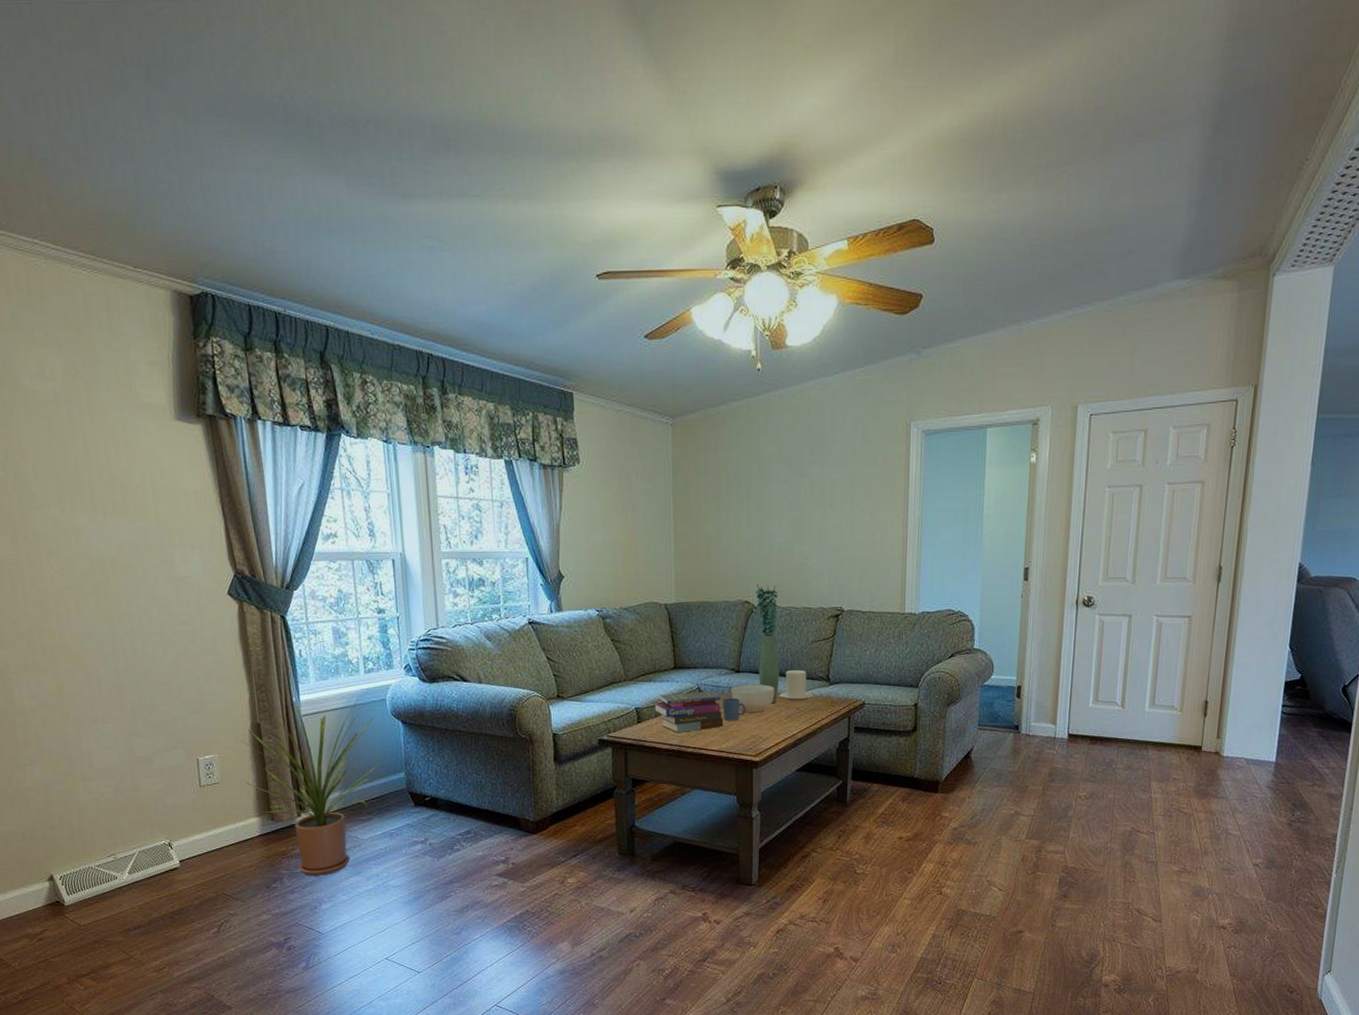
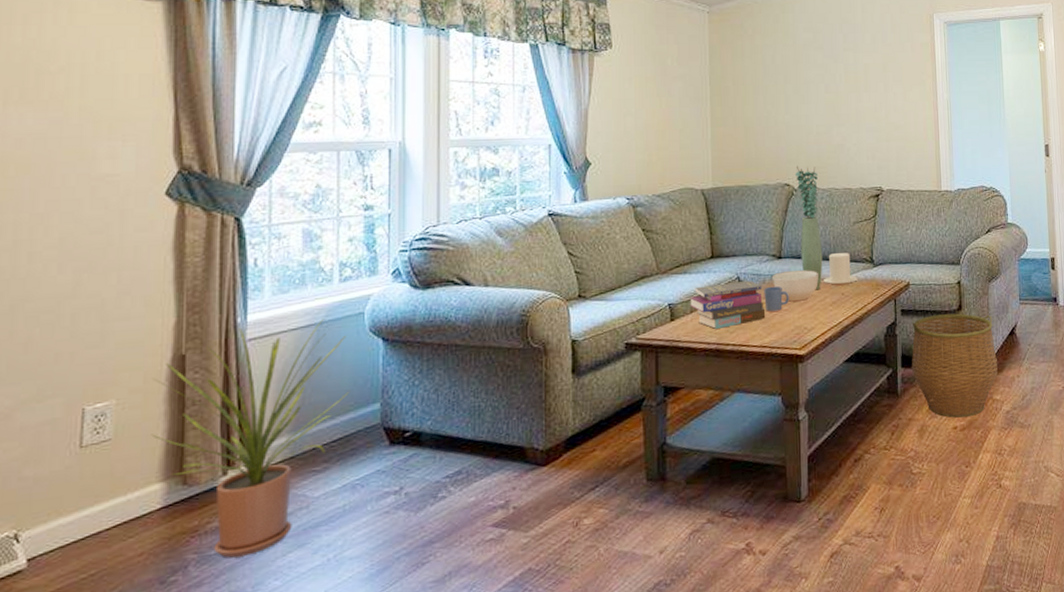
basket: none [861,734,950,829] -> present [911,313,998,418]

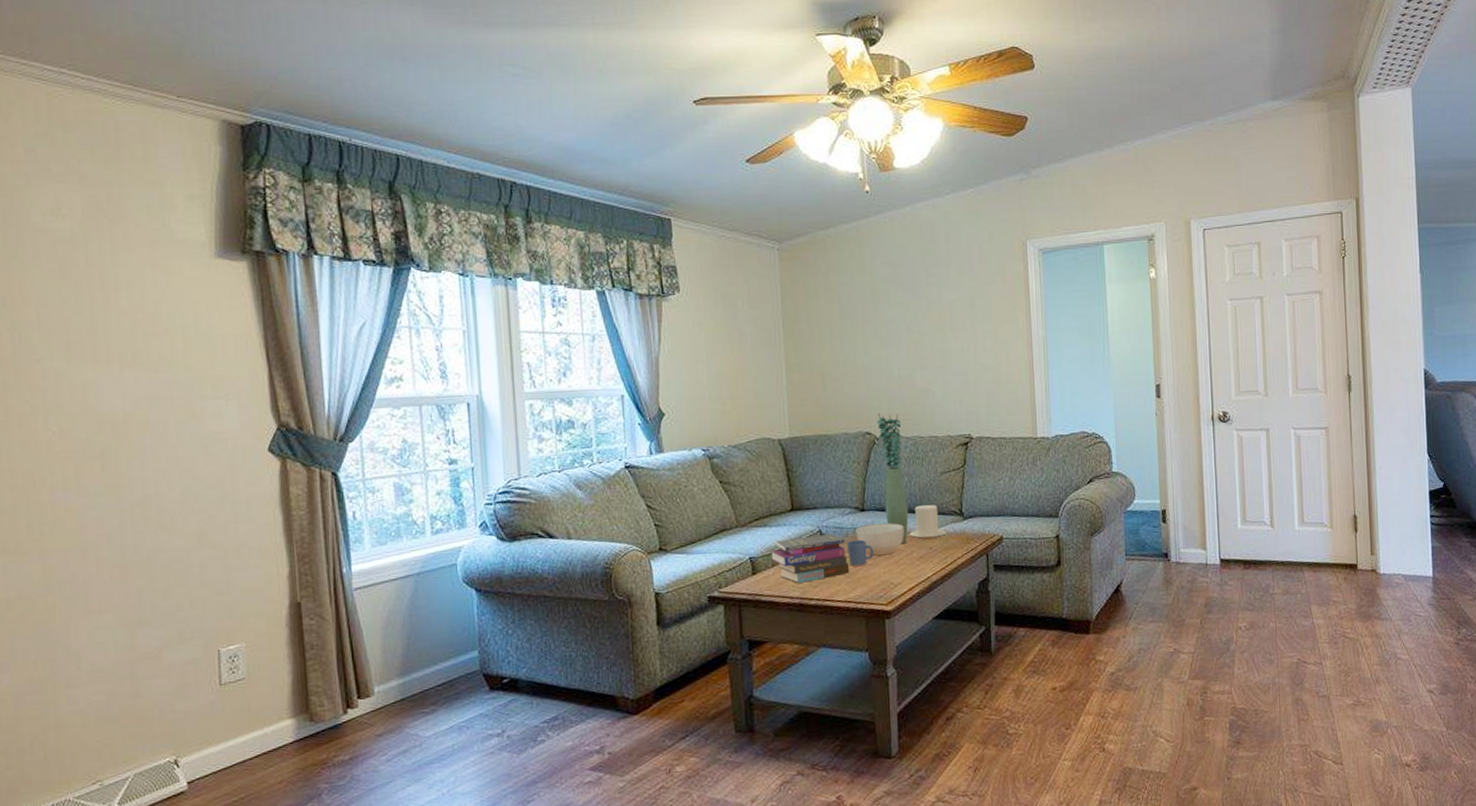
house plant: present [151,319,349,558] -> none [274,570,449,789]
basket: present [911,313,998,418] -> none [1005,569,1102,678]

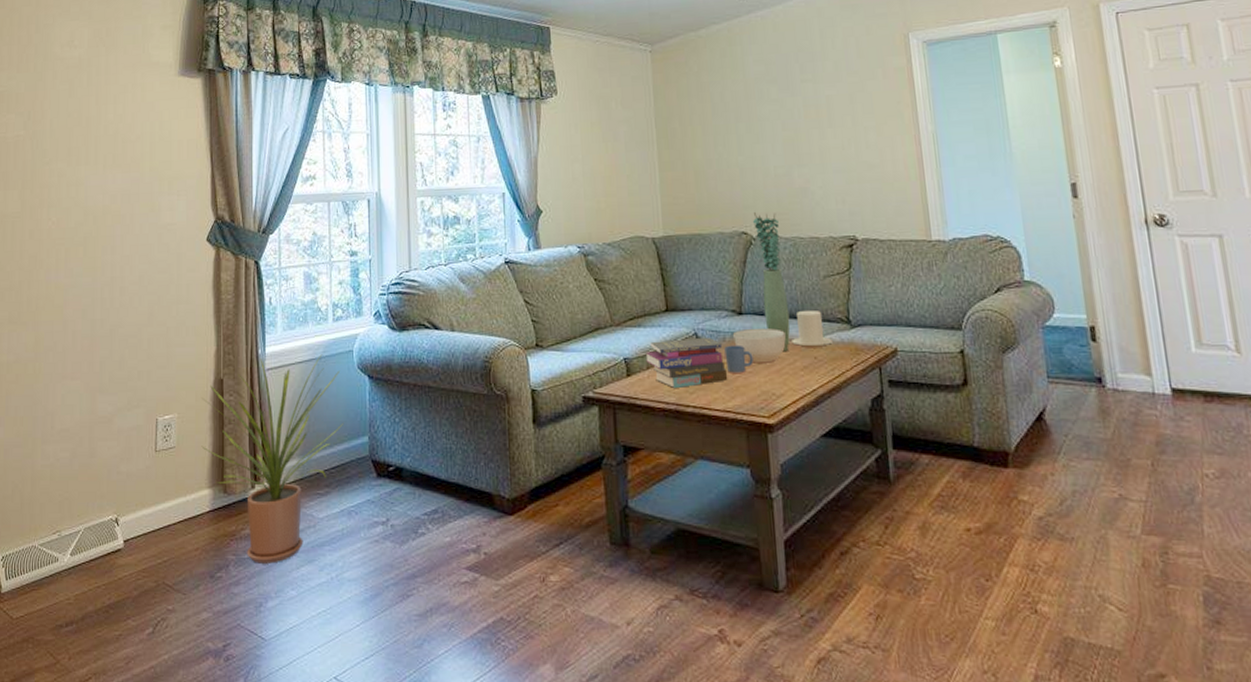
house plant: none [274,570,449,789] -> present [201,354,343,564]

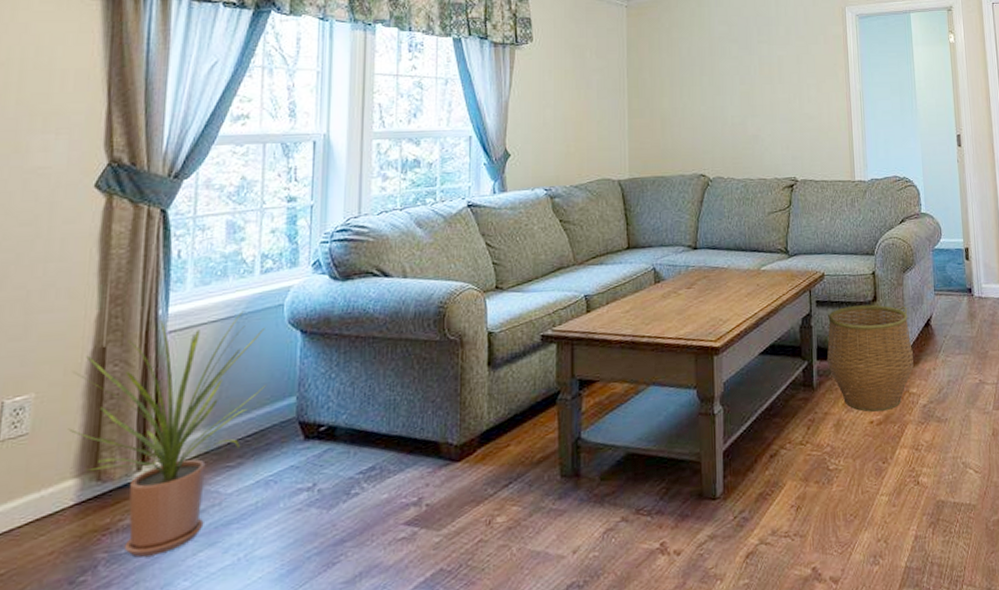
books: present [645,336,728,389] -> none [606,271,681,322]
mug: present [724,344,754,374] -> none [679,277,705,304]
bowl: present [732,328,786,363] -> none [687,260,734,293]
vase: present [752,213,791,352] -> none [710,157,738,282]
candle: present [792,309,833,348] -> none [739,242,773,277]
basket: none [904,389,1023,517] -> present [826,304,914,412]

